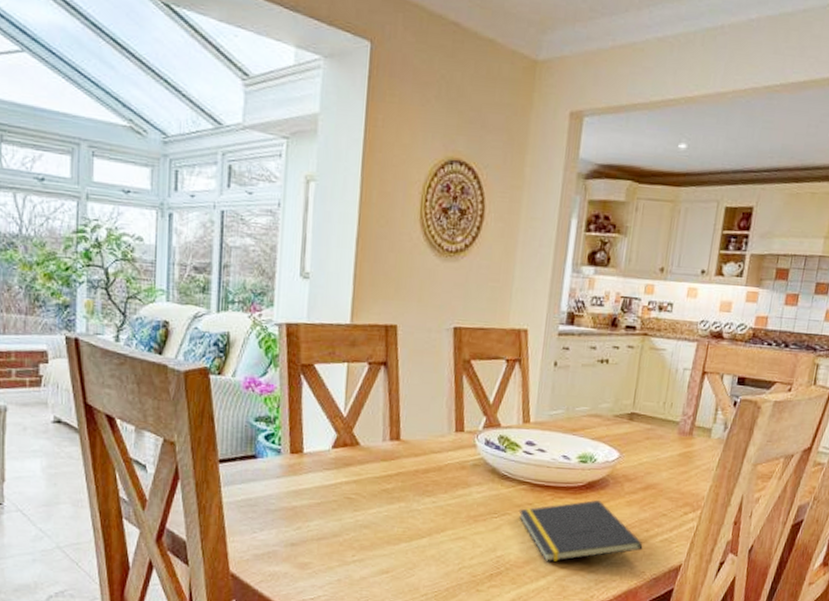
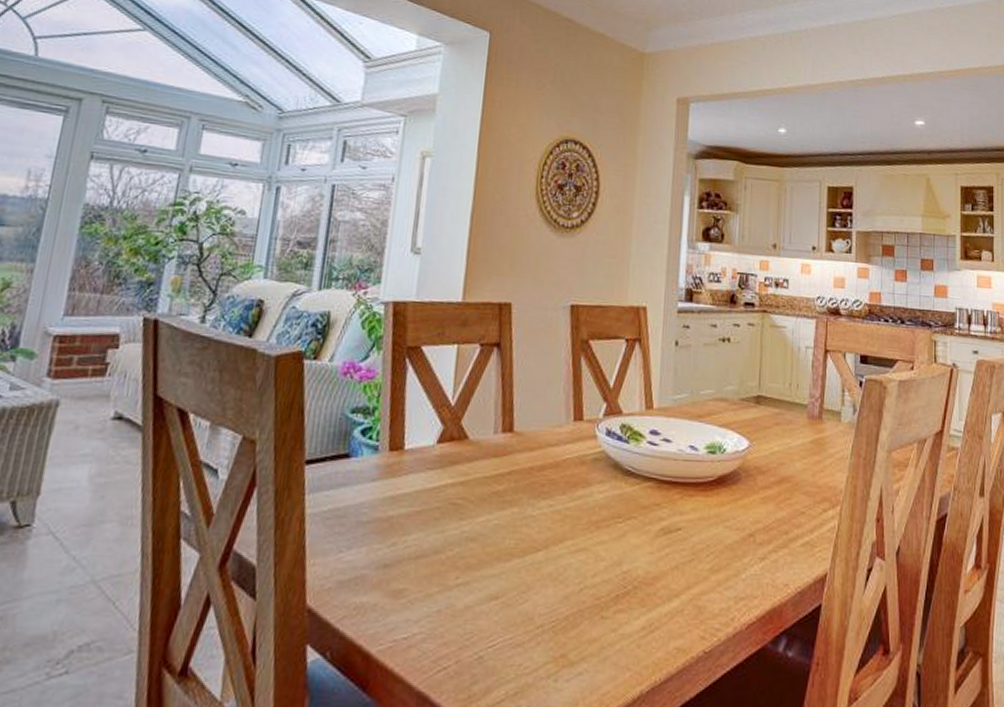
notepad: present [518,499,643,562] -> none [645,497,783,577]

